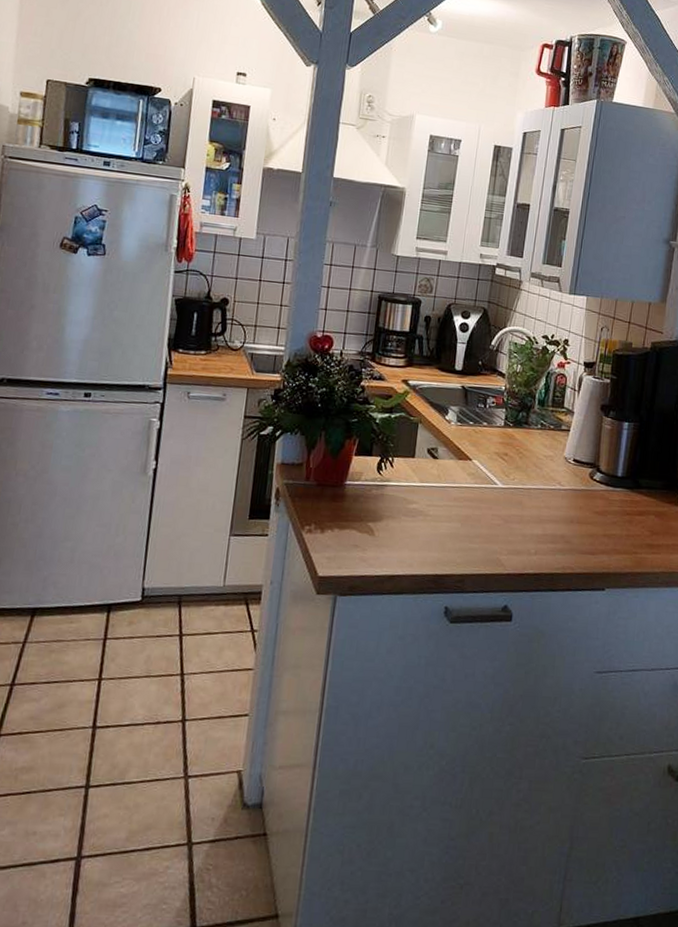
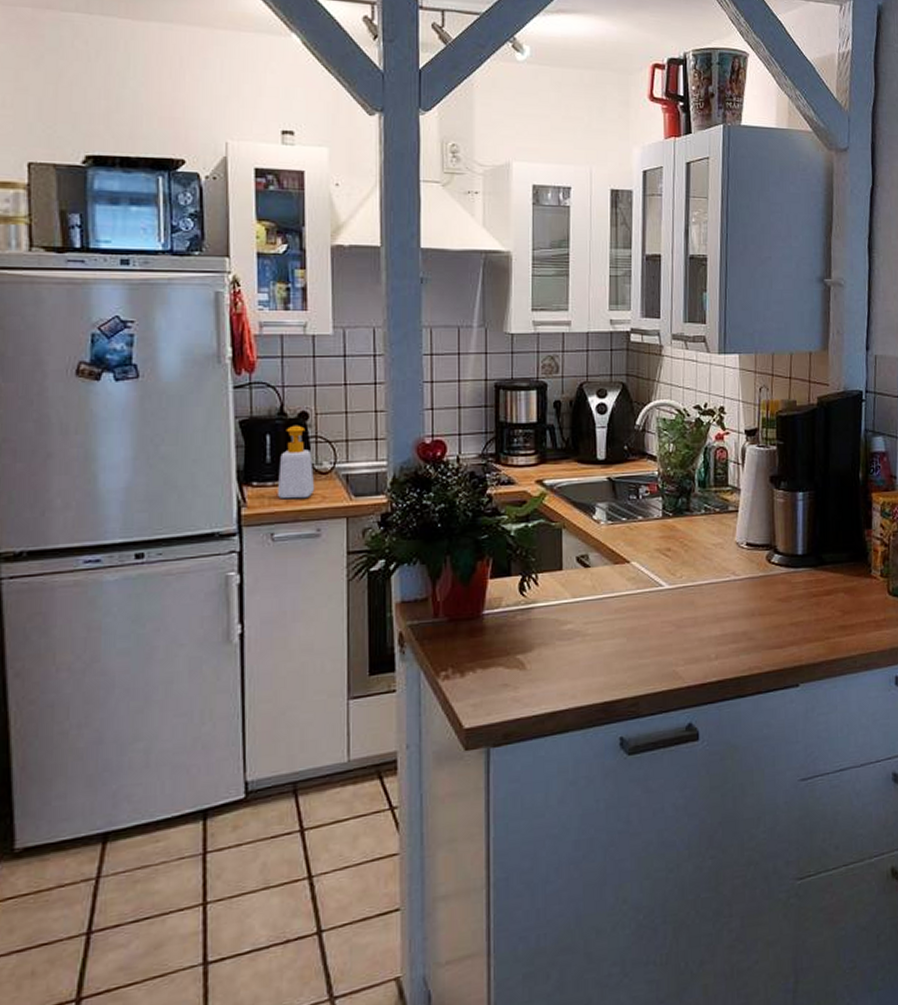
soap bottle: none [196,308,227,368] -> present [276,425,315,500]

